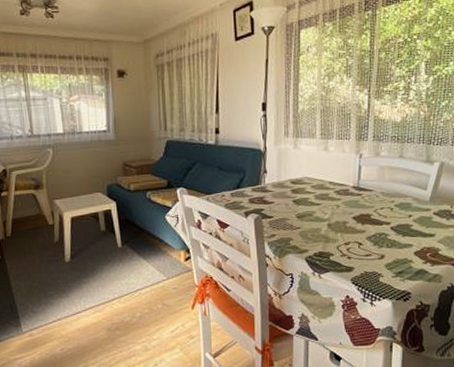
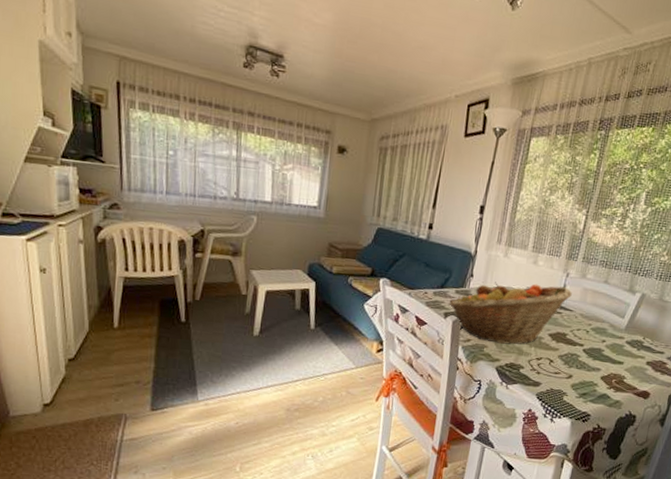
fruit basket: none [247,168,369,234] -> present [449,282,572,345]

